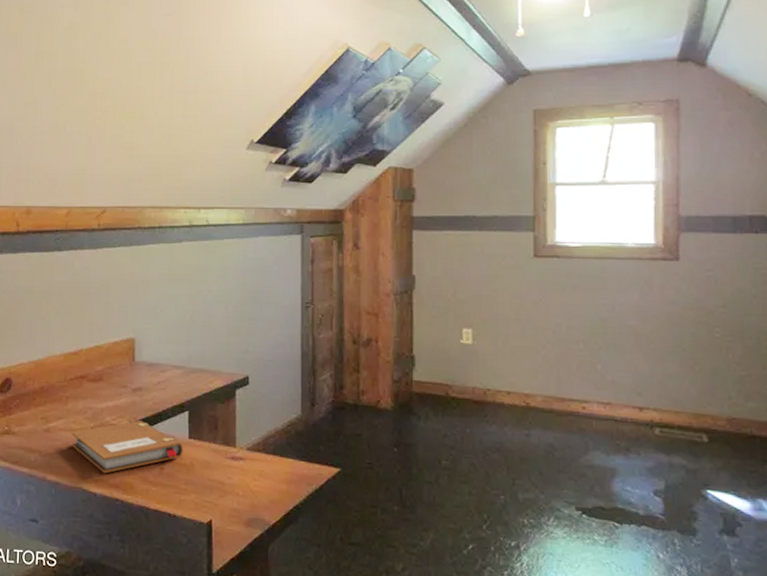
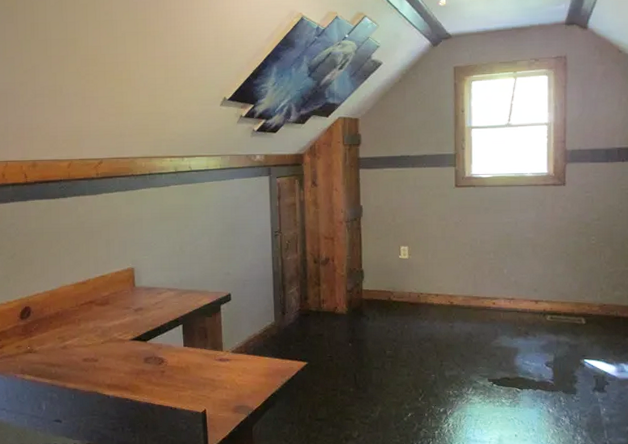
notebook: present [71,421,183,474] -> none [85,335,179,379]

